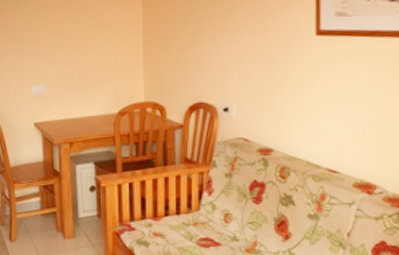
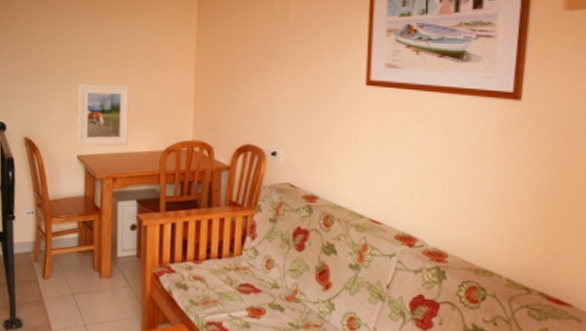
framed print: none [31,52,82,115] -> present [77,83,130,147]

